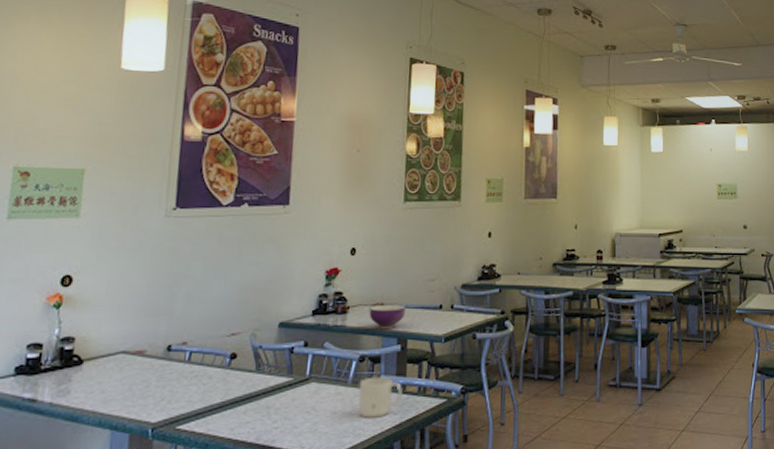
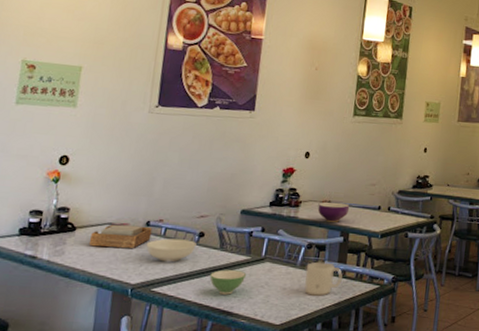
napkin holder: none [99,352,175,382] -> present [88,224,153,249]
bowl: none [167,364,228,393] -> present [146,238,197,263]
bowl: none [245,395,289,426] -> present [209,269,247,295]

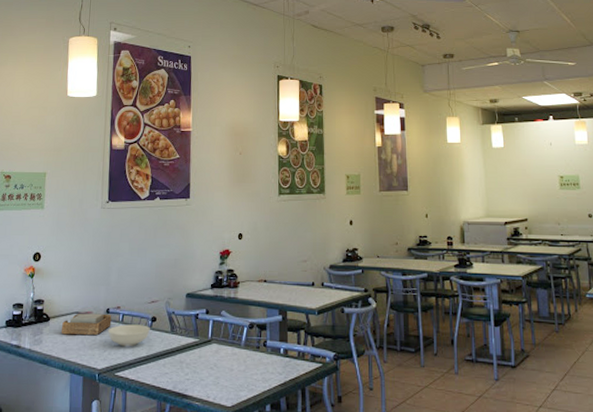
bowl: present [209,269,247,295] -> none [164,352,197,377]
mug: present [304,261,343,296] -> none [250,341,285,376]
bowl: present [317,201,350,223] -> none [255,281,285,302]

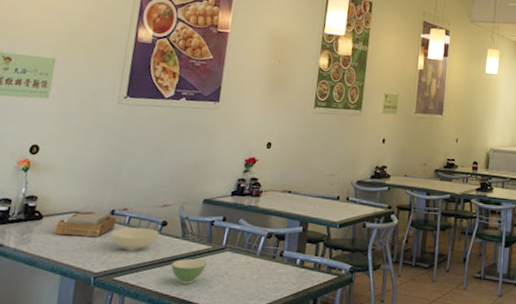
bowl: none [164,352,197,377] -> present [171,259,207,284]

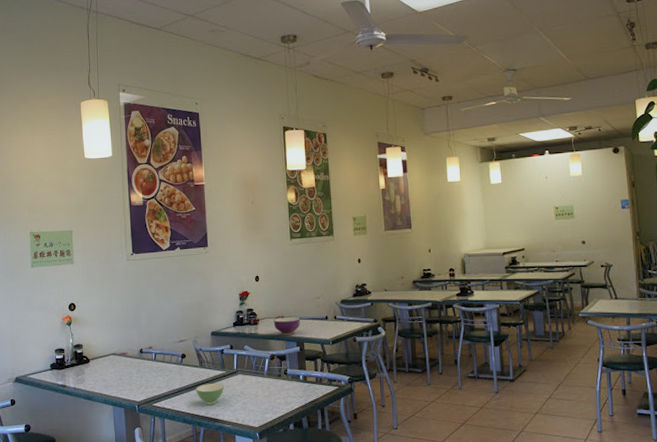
napkin holder: present [54,213,117,238] -> none [100,353,146,374]
bowl: present [110,227,159,251] -> none [143,361,181,381]
bowl: none [278,191,310,213] -> present [273,317,301,336]

